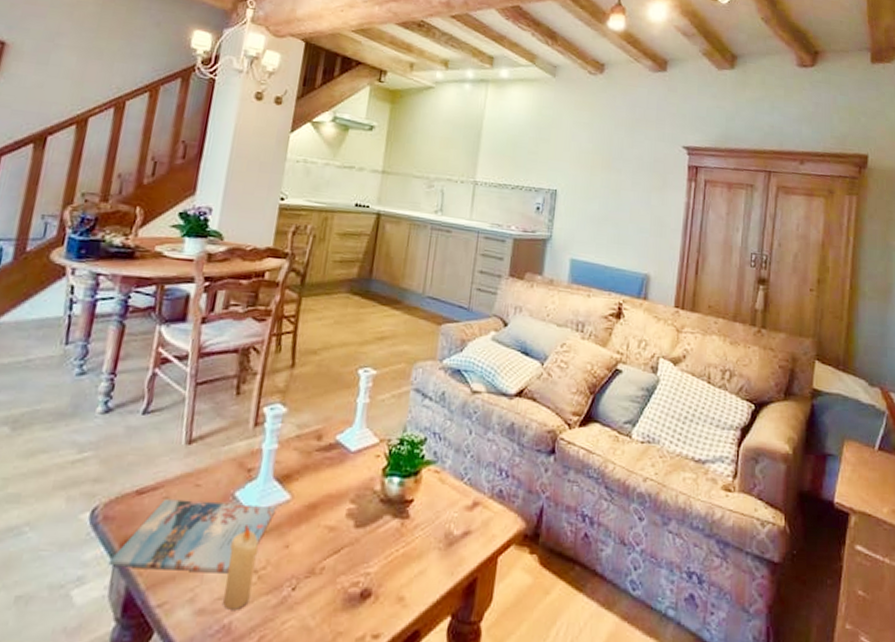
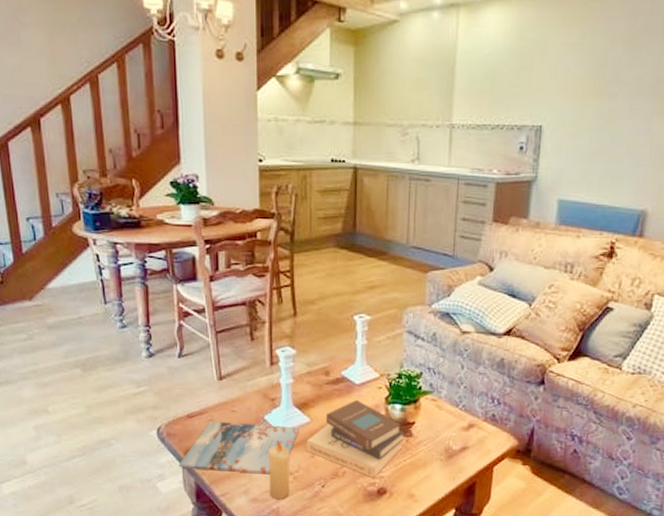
books: none [280,470,401,576] -> present [306,399,405,478]

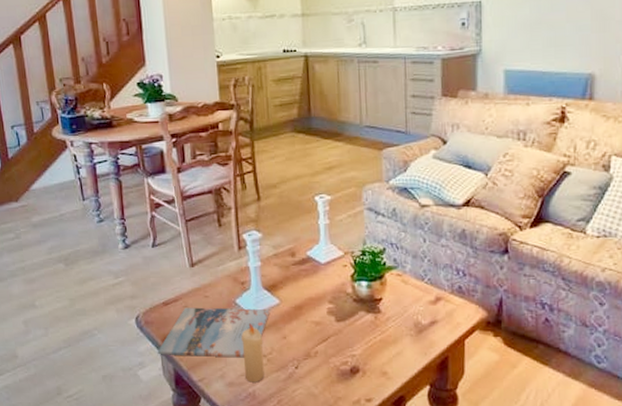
books: present [306,399,405,478] -> none [277,278,373,357]

